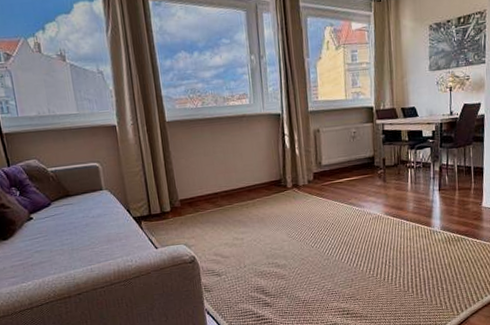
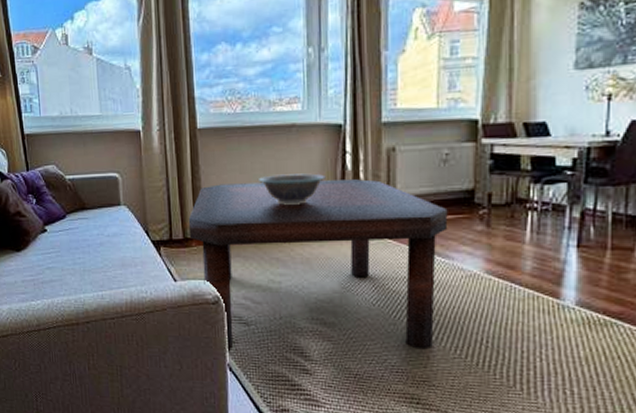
coffee table: none [164,154,359,301] -> present [188,179,448,353]
decorative bowl: none [220,152,271,178] -> present [259,173,326,205]

